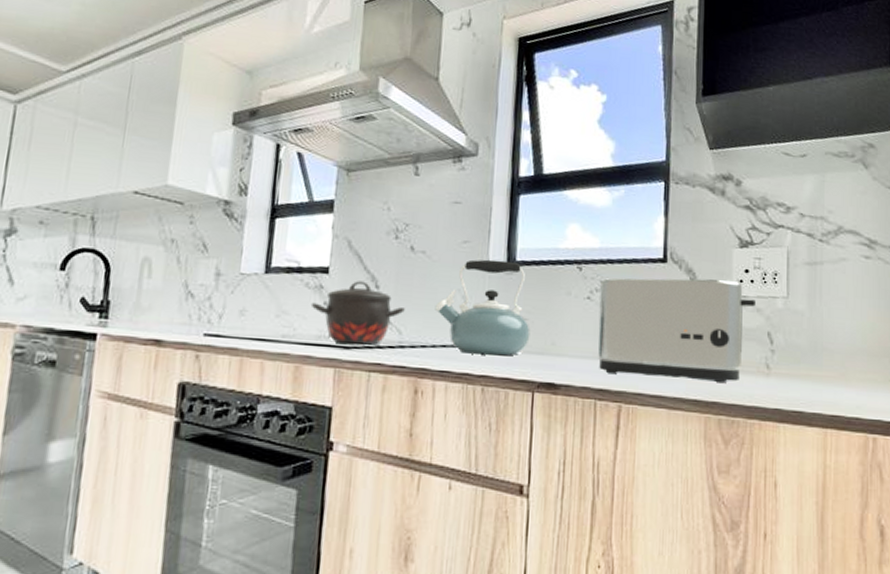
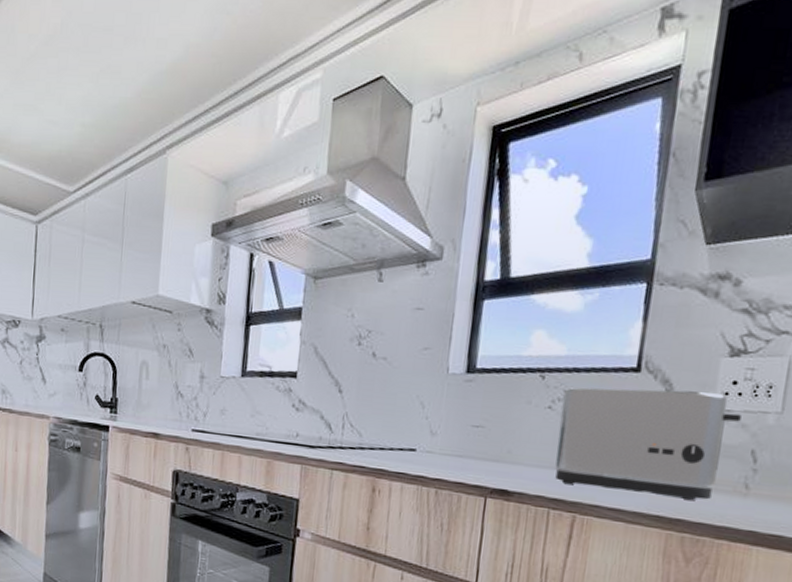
cooking pot: present [310,281,405,345] -> none [281,385,366,446]
kettle: present [435,259,531,356] -> none [393,366,487,461]

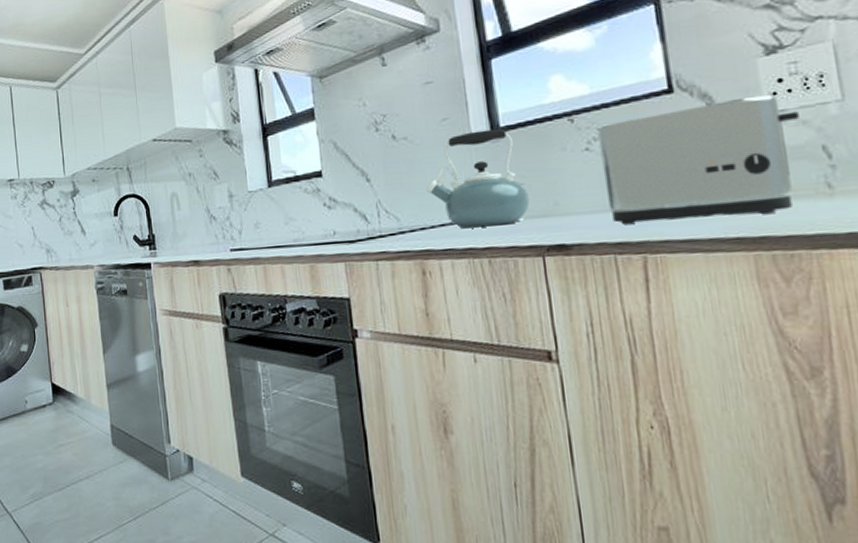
kettle: none [393,366,487,461] -> present [426,128,530,229]

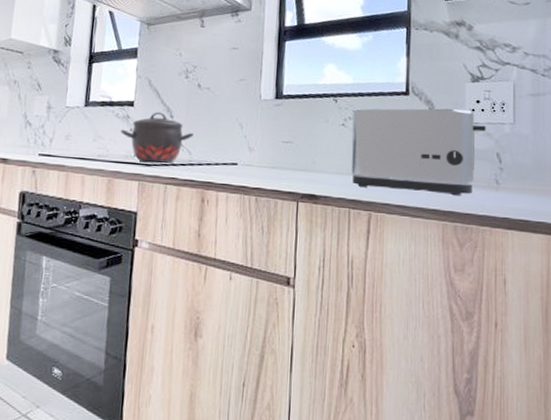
cooking pot: none [312,177,398,239] -> present [120,112,194,163]
kettle: present [426,128,530,229] -> none [217,94,295,172]

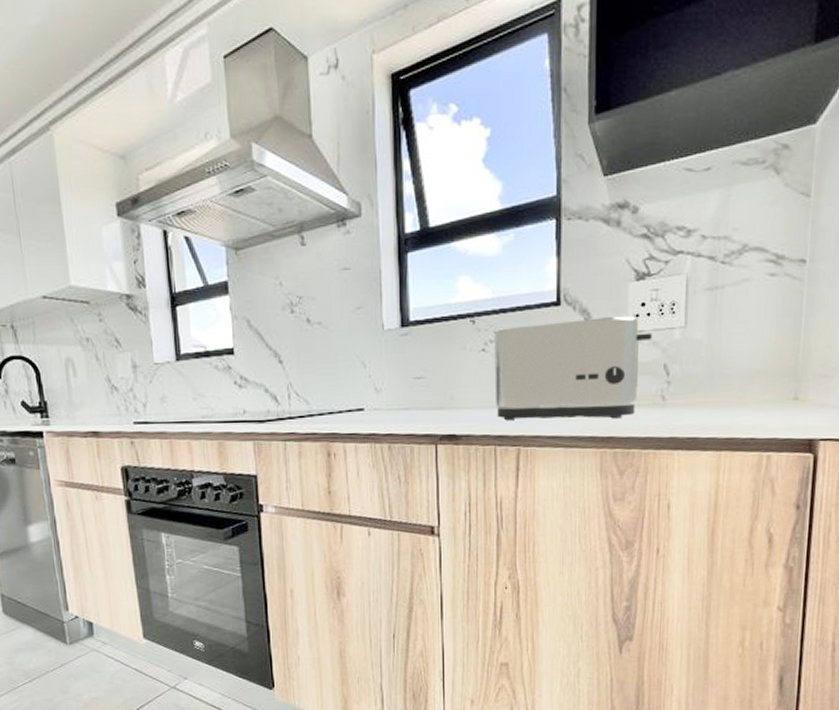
cooking pot: present [120,112,194,163] -> none [222,358,309,418]

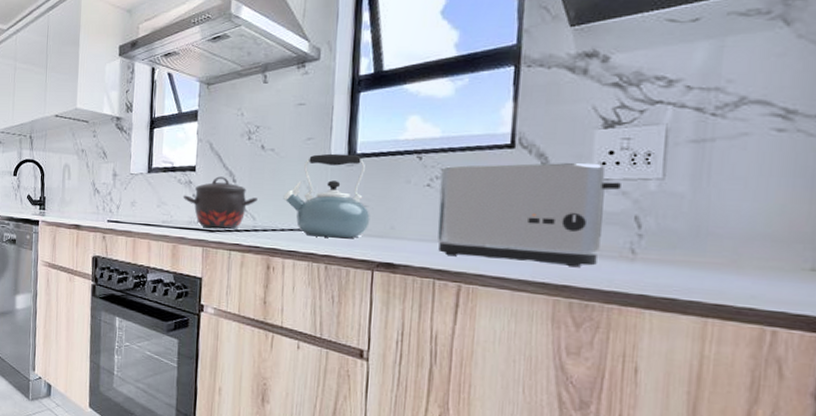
cooking pot: none [222,358,309,418] -> present [183,176,258,229]
kettle: none [337,322,429,415] -> present [283,153,370,239]

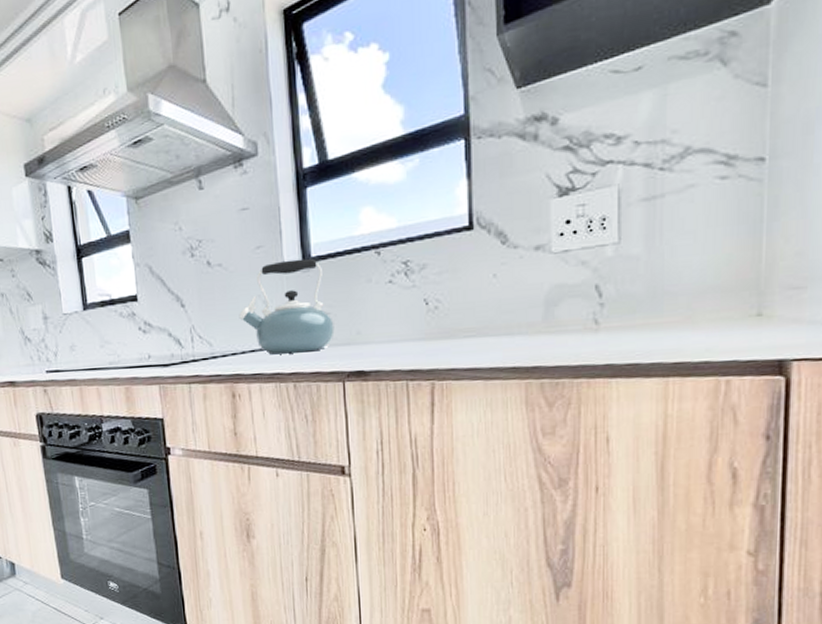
cooking pot: present [183,176,258,229] -> none [127,303,212,362]
toaster: present [437,162,621,267] -> none [402,235,580,353]

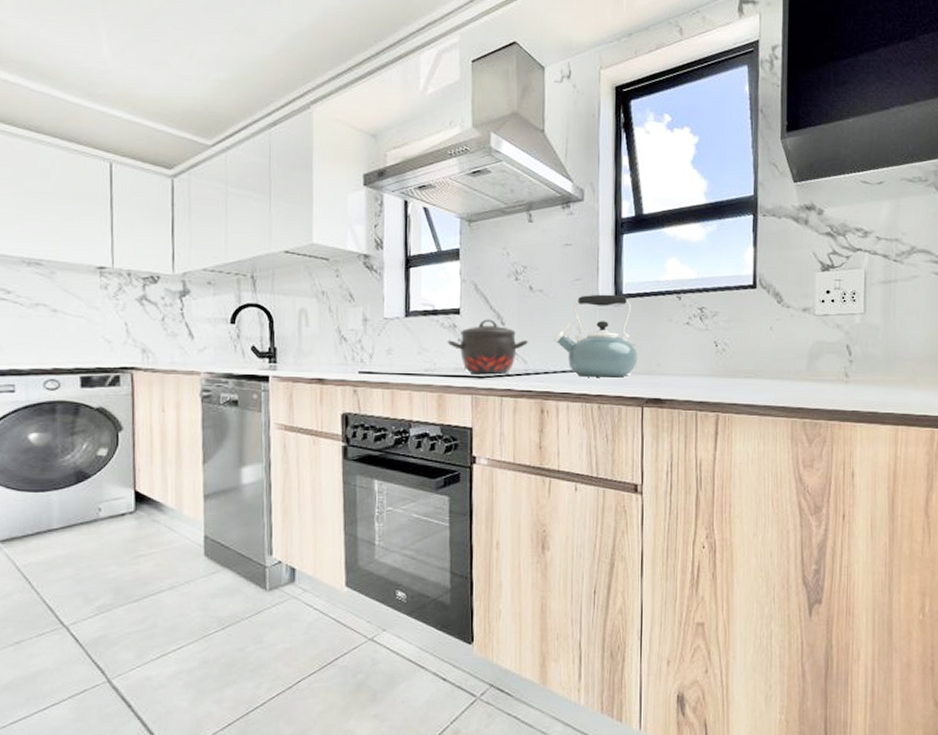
cooking pot: none [127,303,212,362] -> present [447,319,528,374]

